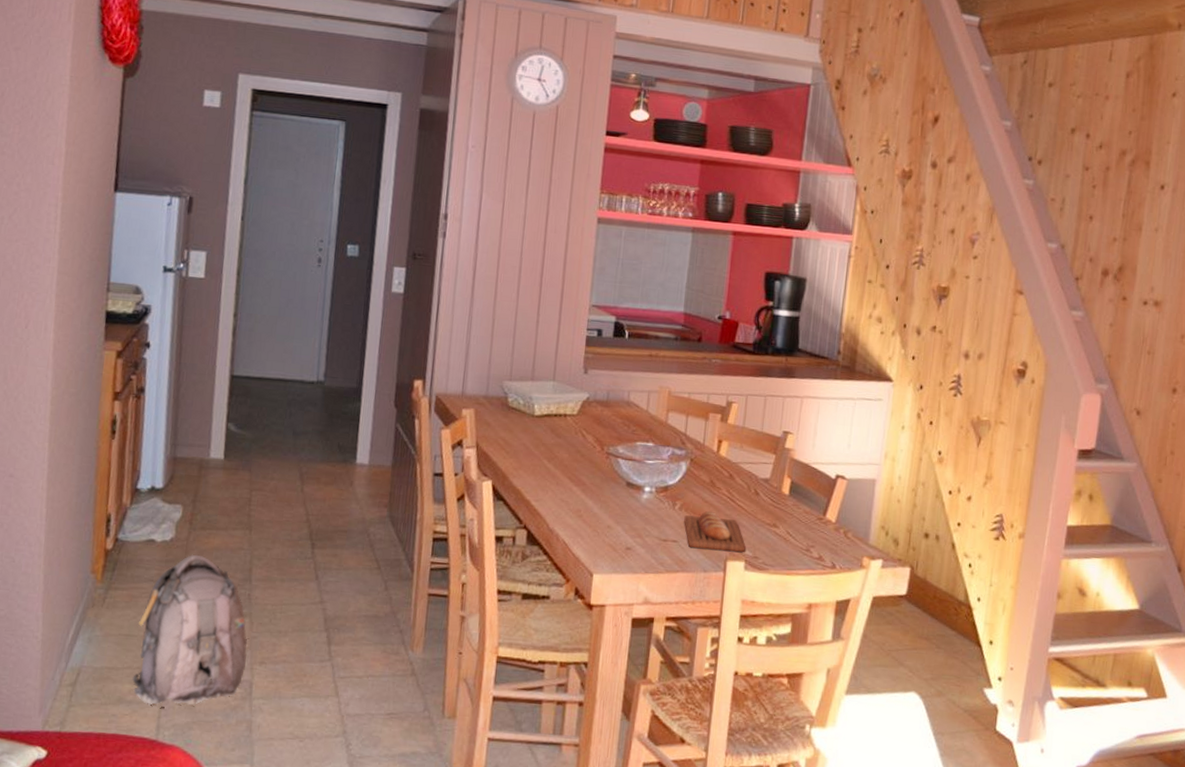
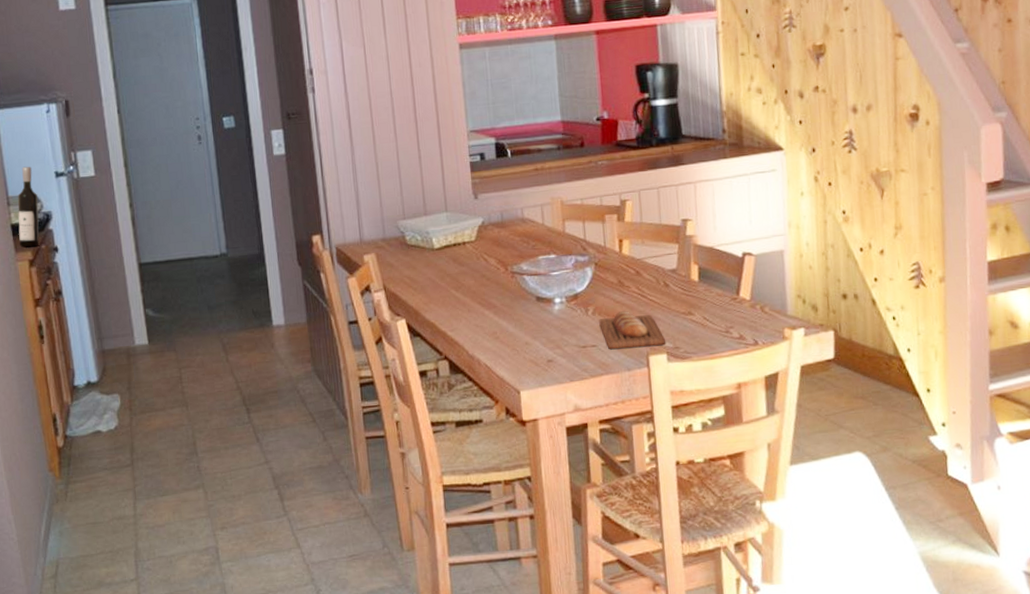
bottle: none [110,254,140,339] -> present [17,166,40,248]
backpack: present [131,554,248,709] -> none [101,437,209,586]

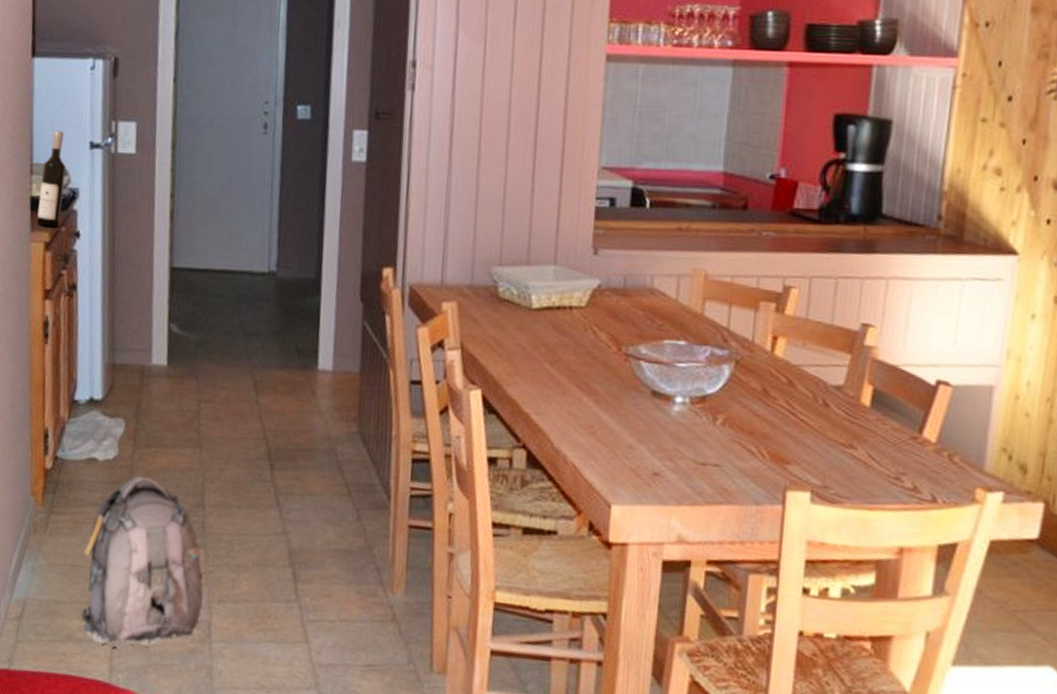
backpack: none [101,437,209,586] -> present [79,475,204,649]
bread loaf: present [599,310,665,350] -> none [728,426,812,481]

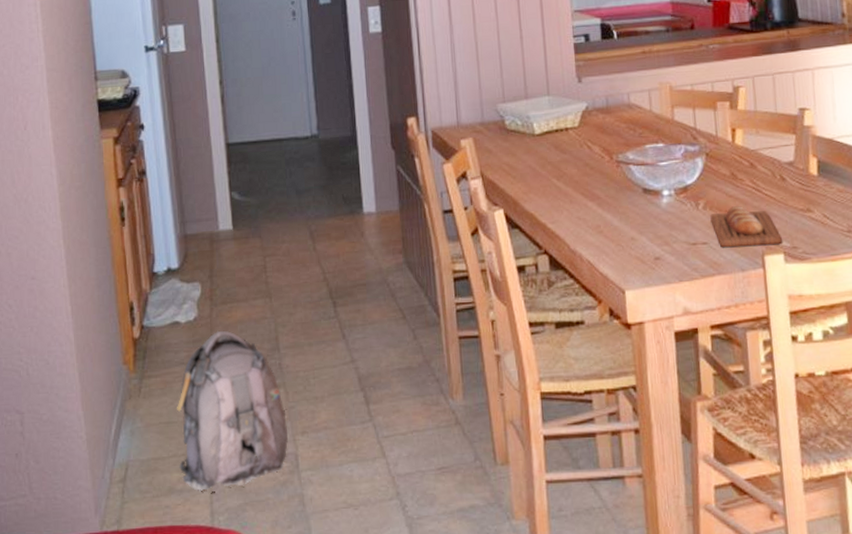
bottle: present [36,130,66,228] -> none [104,40,126,125]
bread loaf: none [728,426,812,481] -> present [710,205,782,248]

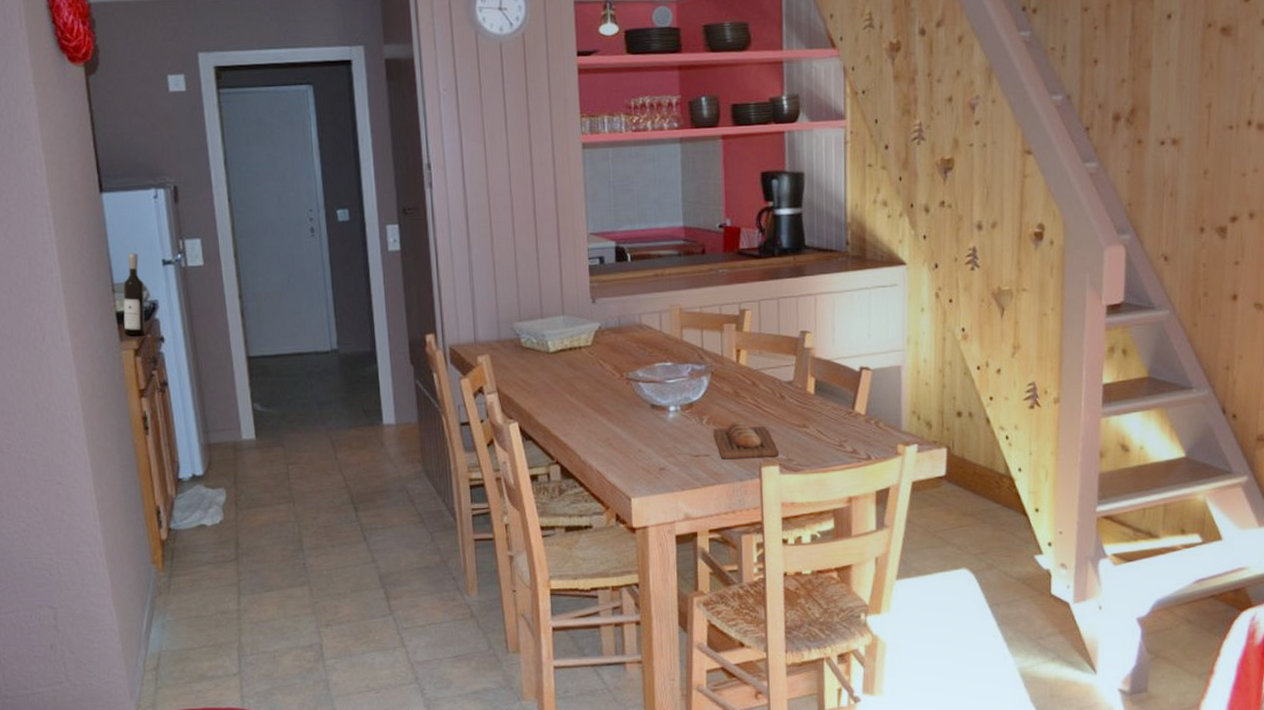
bottle: none [104,40,126,125] -> present [123,252,145,337]
backpack: present [176,330,288,494] -> none [204,533,313,680]

